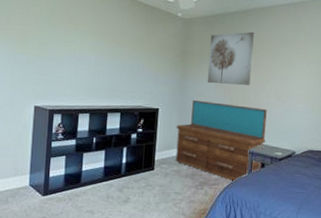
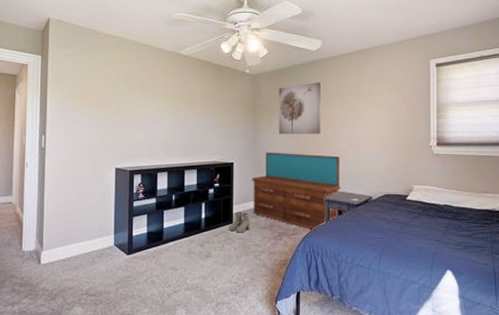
boots: none [150,158,172,180] -> present [229,211,251,233]

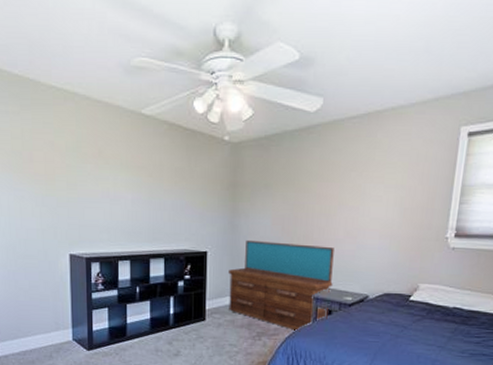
boots: present [229,211,251,233] -> none [201,307,226,331]
wall art: present [278,82,321,135] -> none [262,153,318,220]

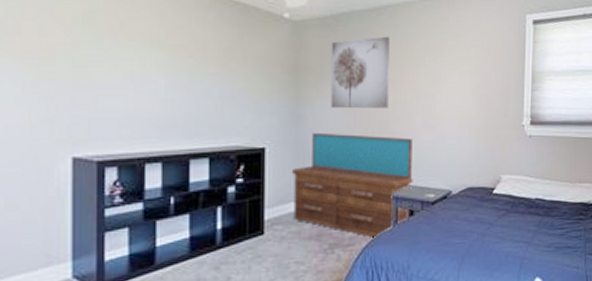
wall art: none [262,153,318,220] -> present [330,36,390,109]

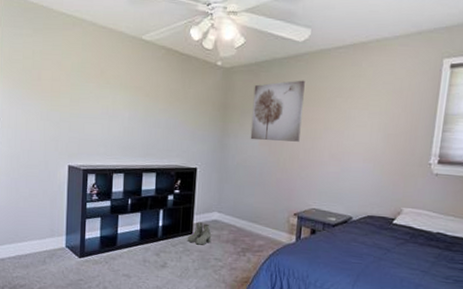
boots: none [258,217,290,248] -> present [188,222,212,245]
dresser: present [292,132,413,239] -> none [215,158,319,250]

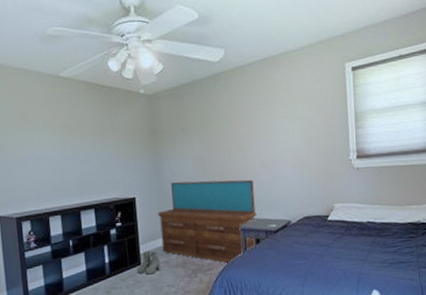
dresser: none [215,158,319,250] -> present [158,179,257,264]
wall art: present [250,80,305,142] -> none [179,97,230,162]

